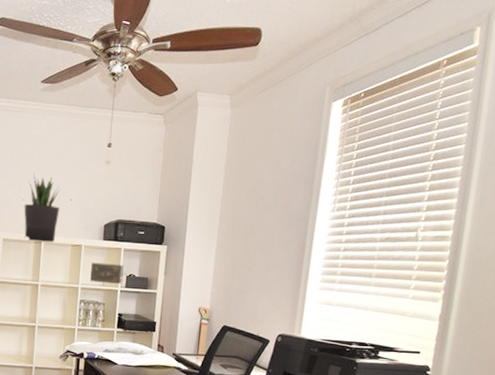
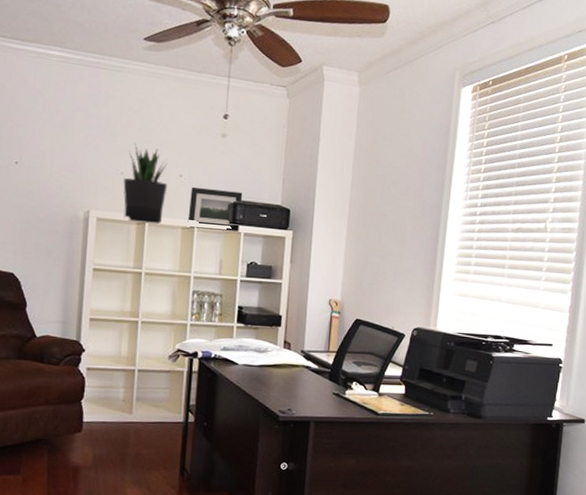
picture frame: none [76,210,124,248] -> present [187,187,243,232]
decorative box: present [90,262,124,284] -> none [205,248,244,273]

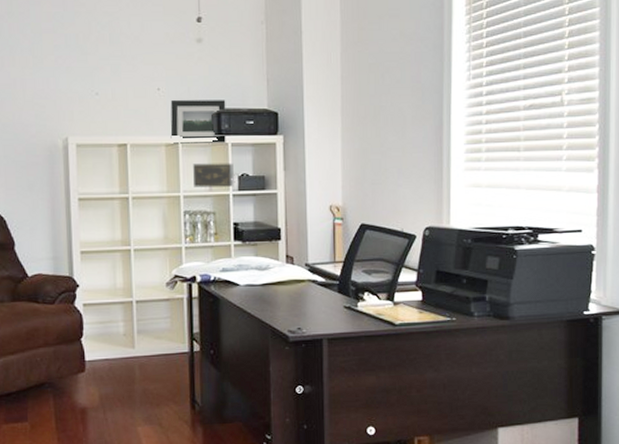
planter: present [123,144,168,225] -> none [99,60,146,145]
decorative box: none [205,248,244,273] -> present [193,163,234,188]

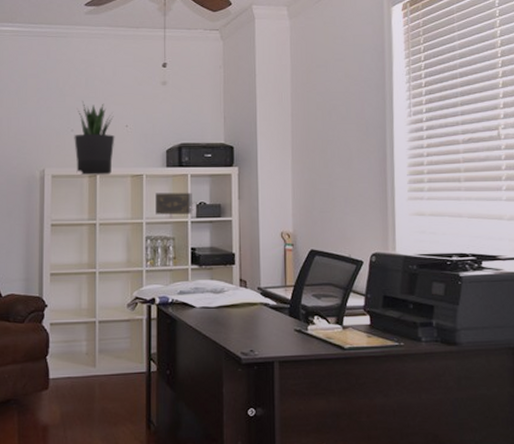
planter: none [99,60,146,145] -> present [74,101,115,176]
picture frame: present [170,100,226,144] -> none [136,135,187,175]

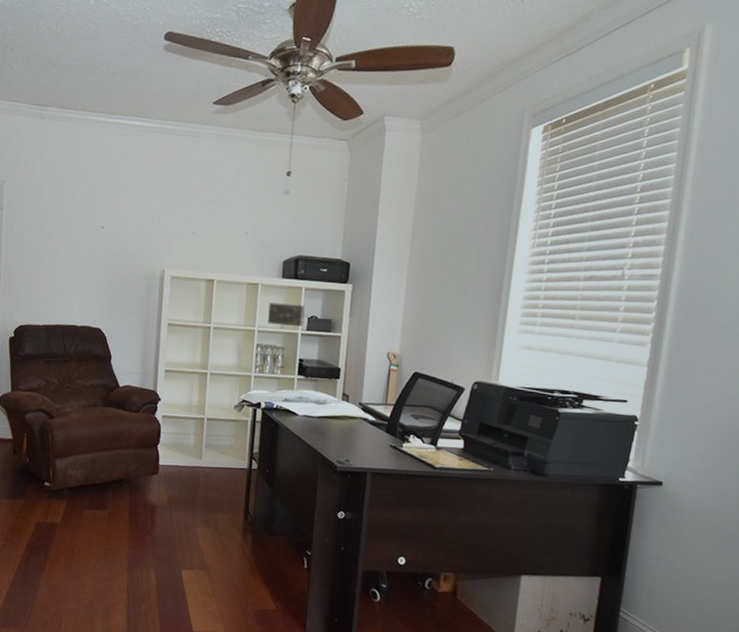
planter: present [74,101,115,176] -> none [194,205,235,281]

